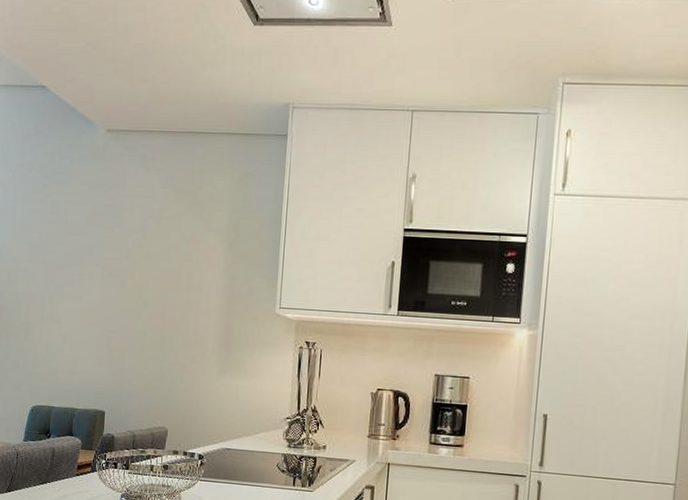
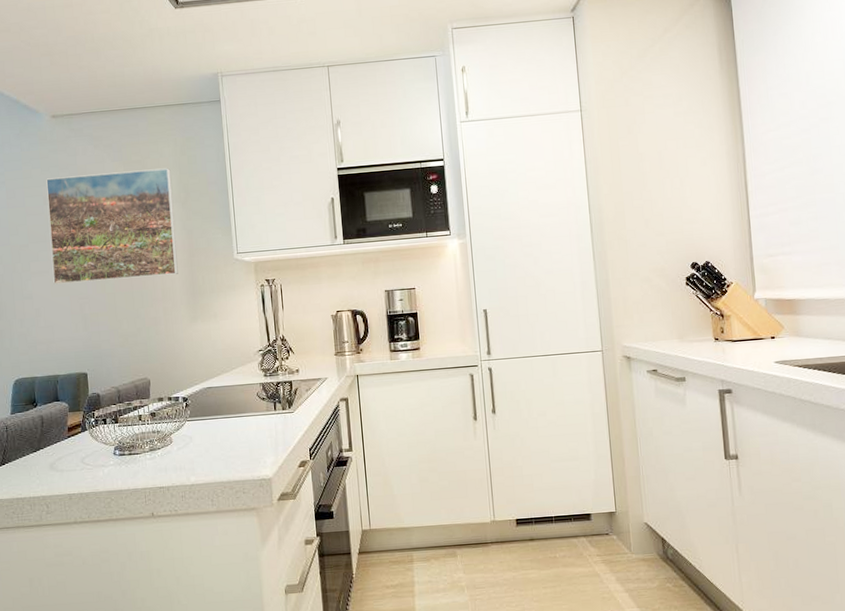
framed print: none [84,197,223,321] -> present [46,168,178,285]

